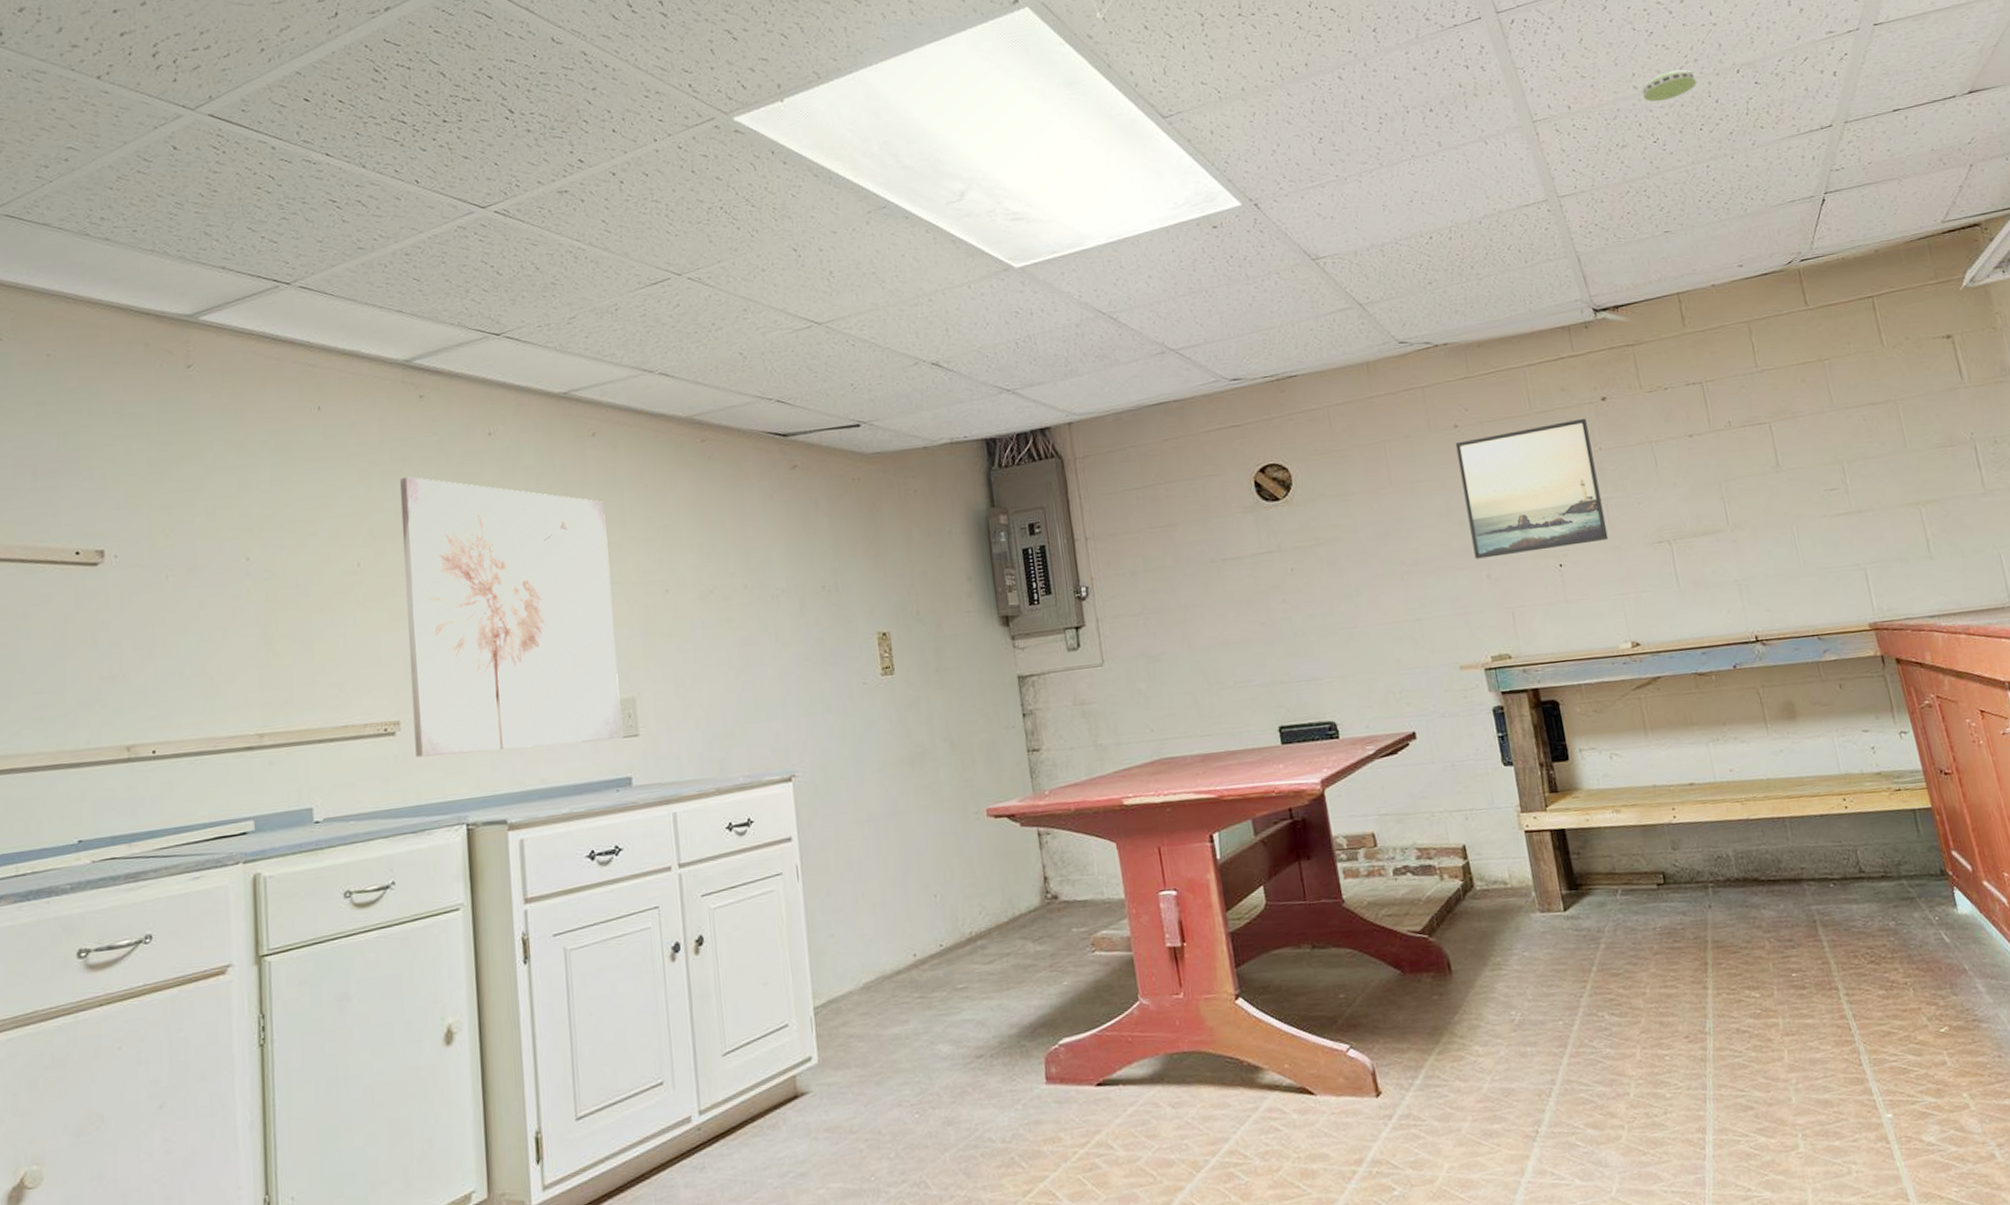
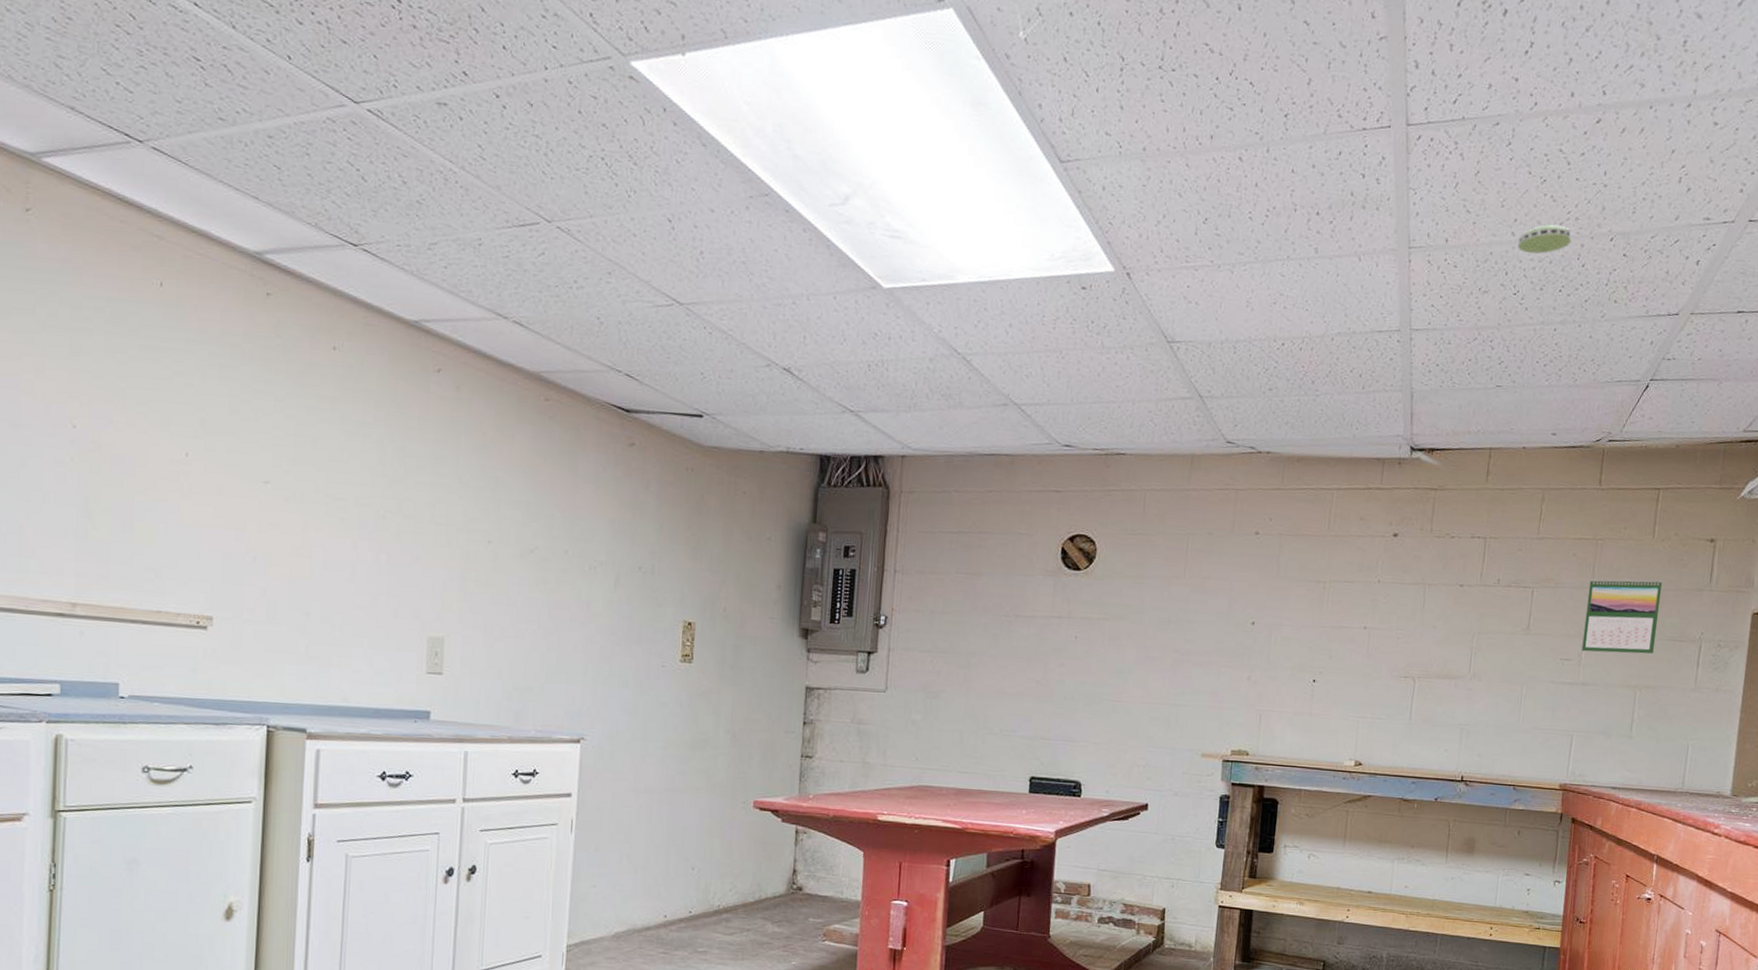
wall art: present [400,476,623,758] -> none [225,375,440,674]
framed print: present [1455,418,1609,559] -> none [1241,548,1374,666]
calendar: none [1828,387,1926,478] -> present [1581,578,1663,654]

